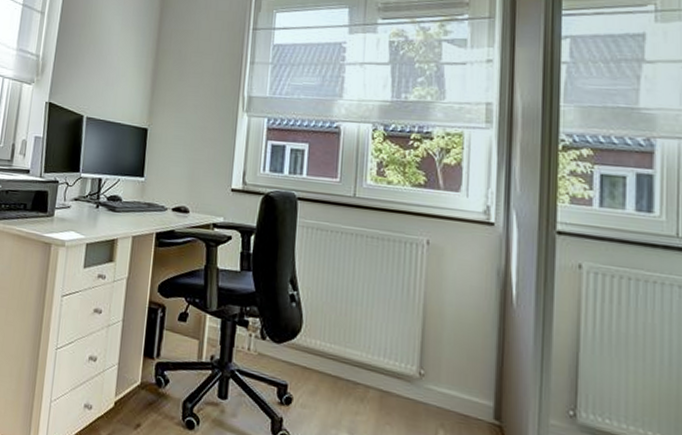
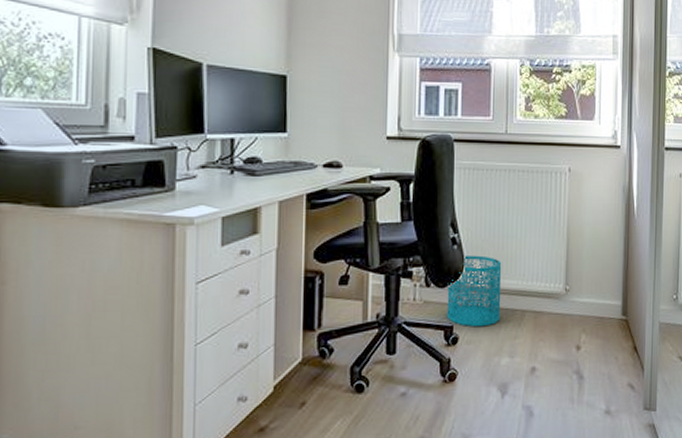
wastebasket: none [281,315,344,394] -> present [447,255,502,327]

